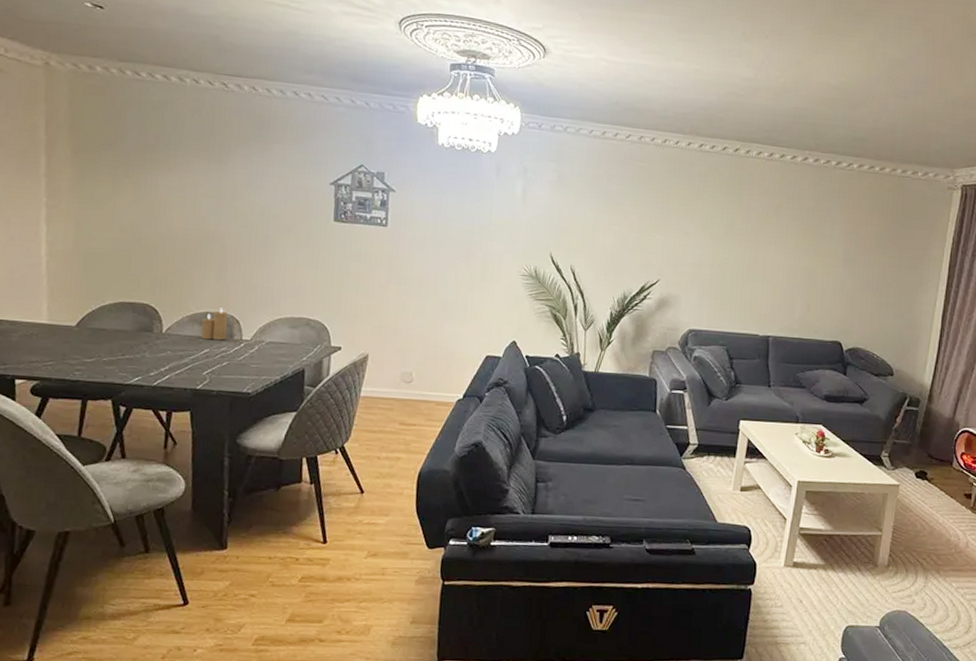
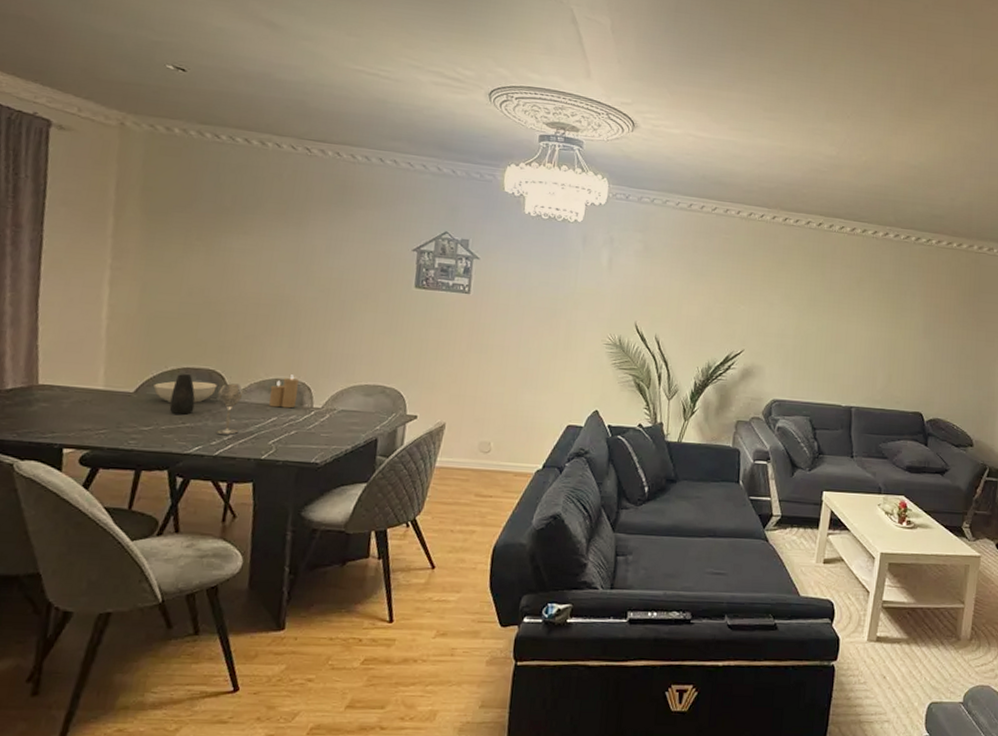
bowl: none [93,314,152,337] -> present [153,381,217,404]
vase: none [109,308,133,348] -> present [169,374,196,416]
wineglass: none [153,316,177,366] -> present [217,383,243,435]

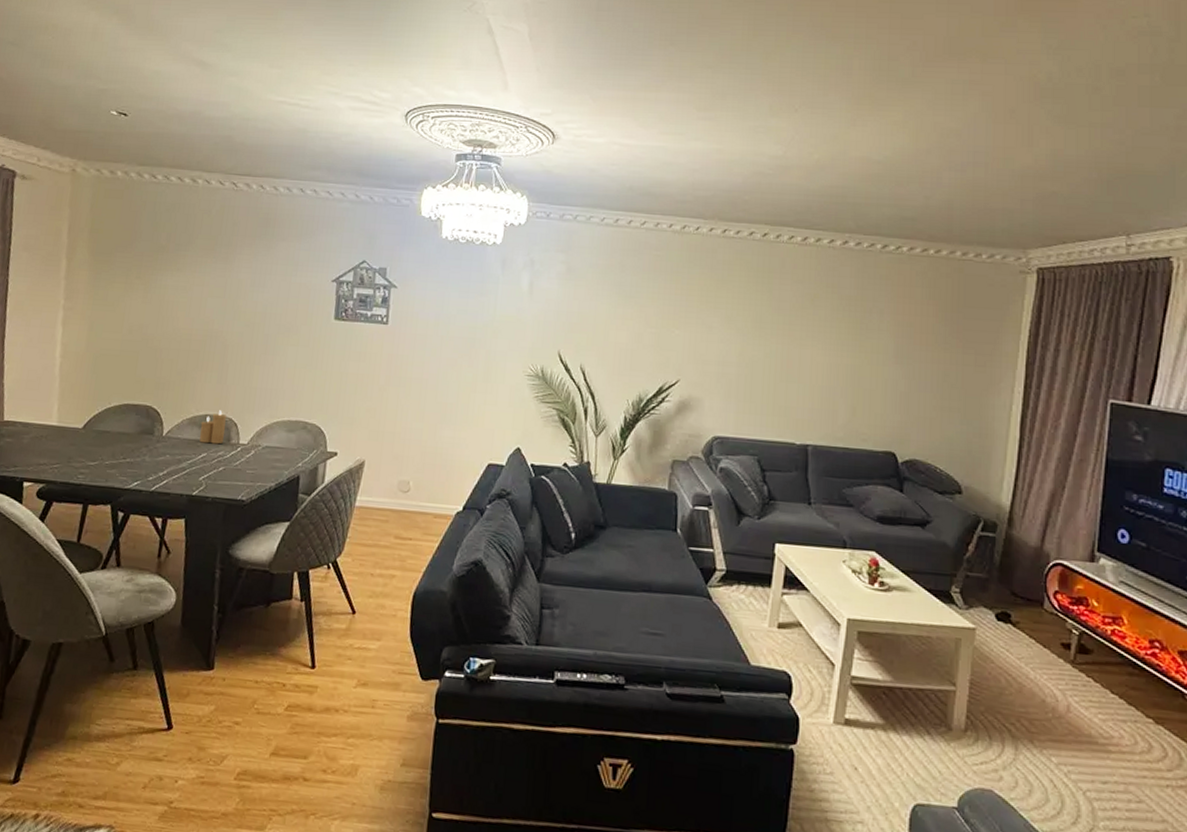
bowl: present [153,381,217,404] -> none [99,417,154,440]
vase: present [169,374,196,416] -> none [112,410,135,451]
wineglass: present [217,383,243,435] -> none [153,419,177,470]

